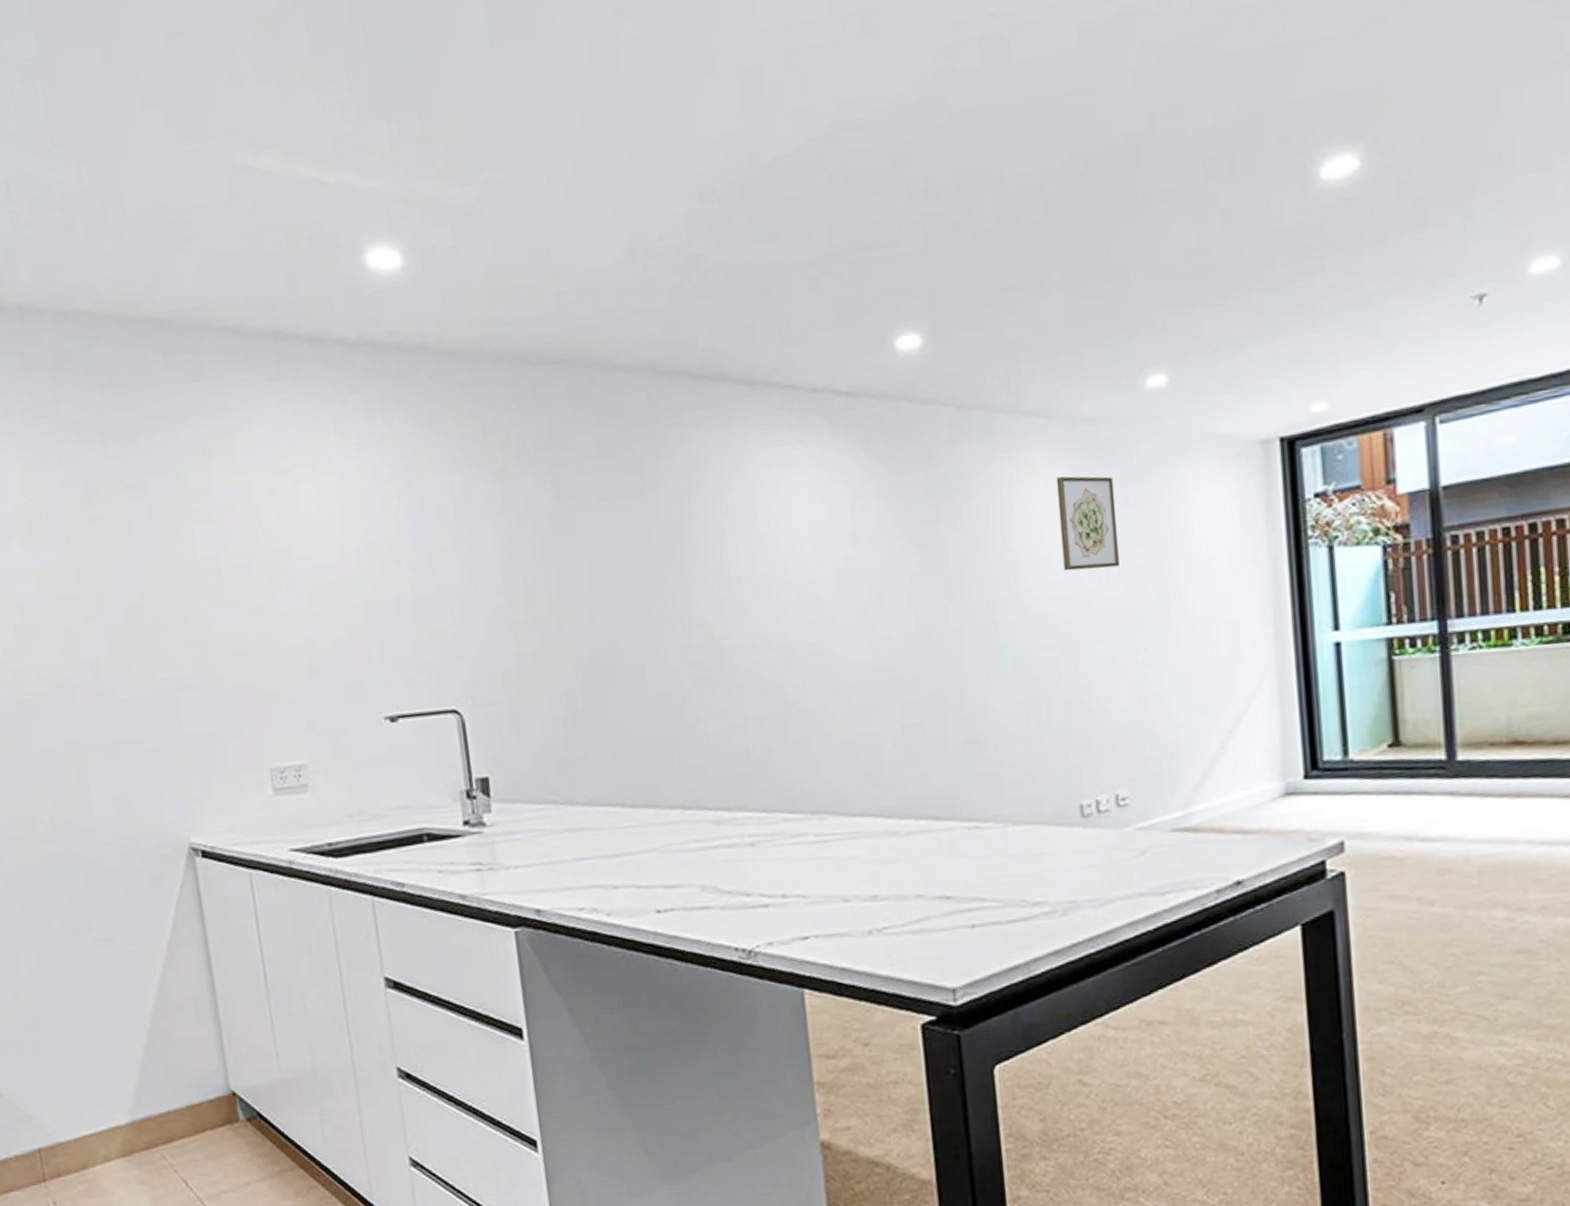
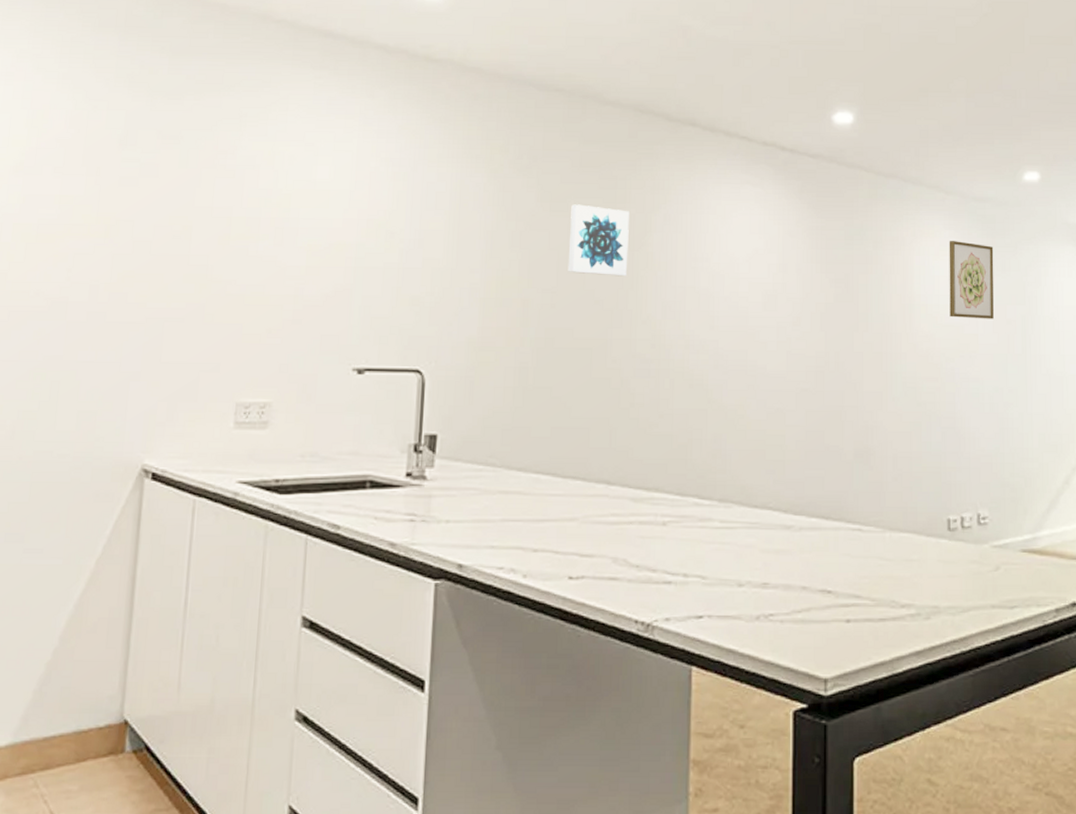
wall art: none [594,496,671,579] -> present [568,204,629,277]

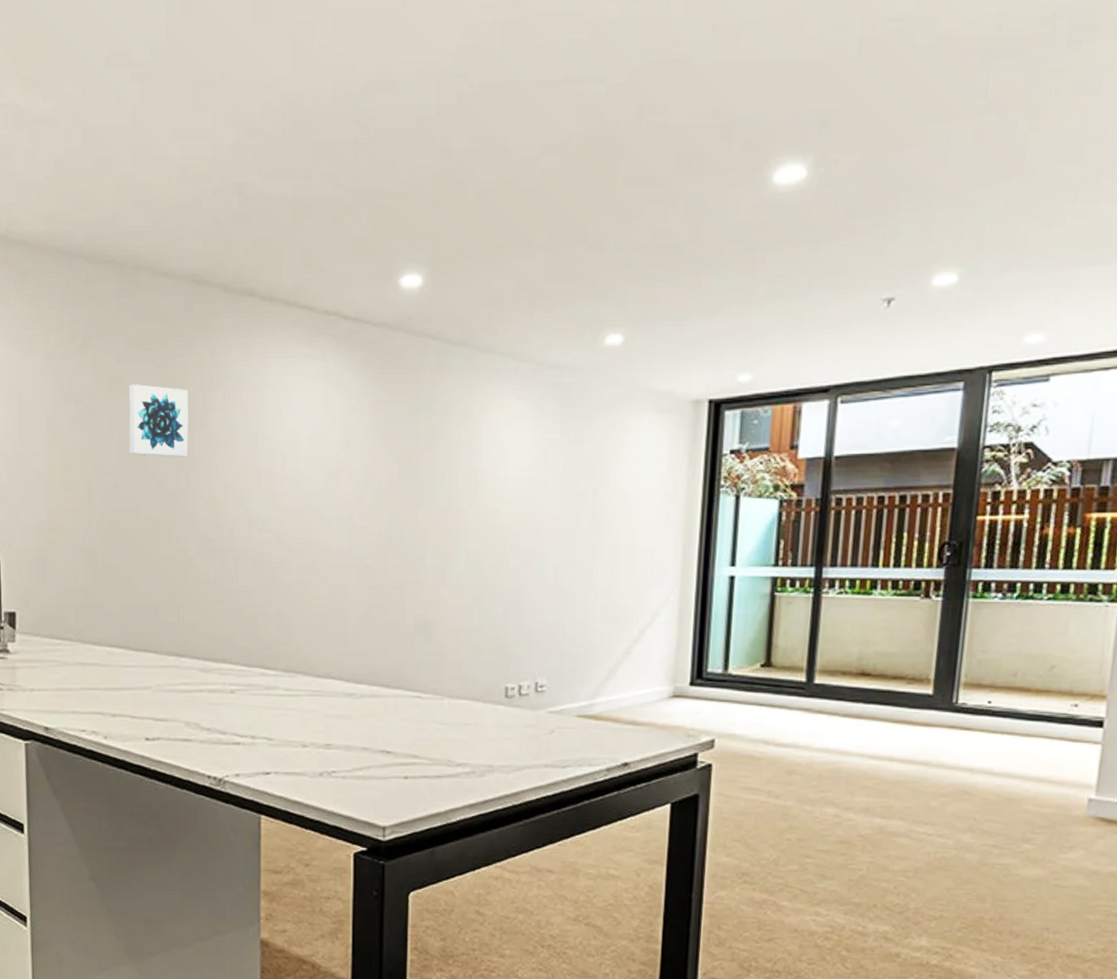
wall art: present [949,241,994,319] -> none [517,412,568,493]

